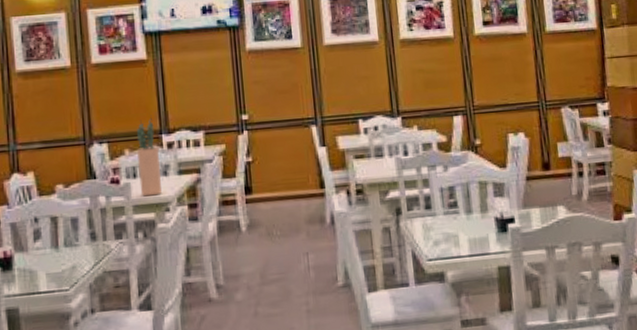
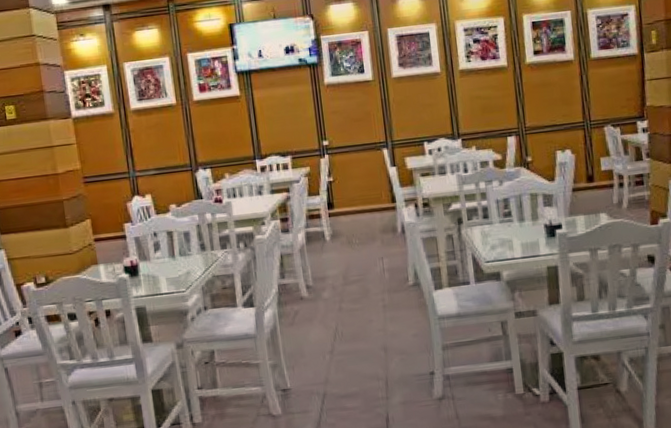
vase: present [136,115,162,197] -> none [234,143,258,213]

